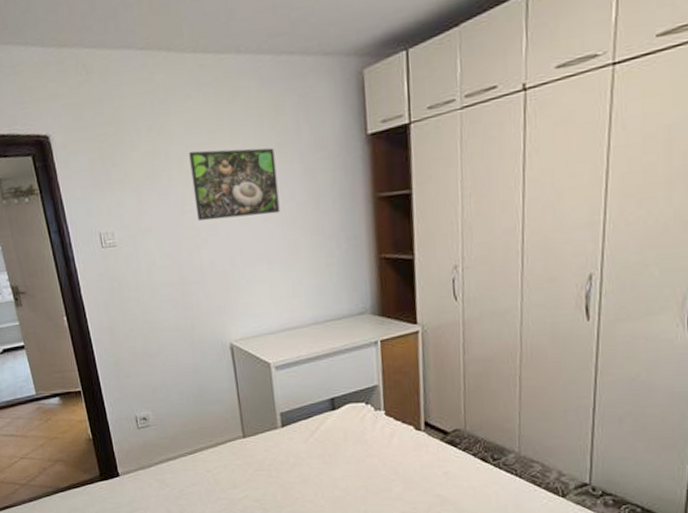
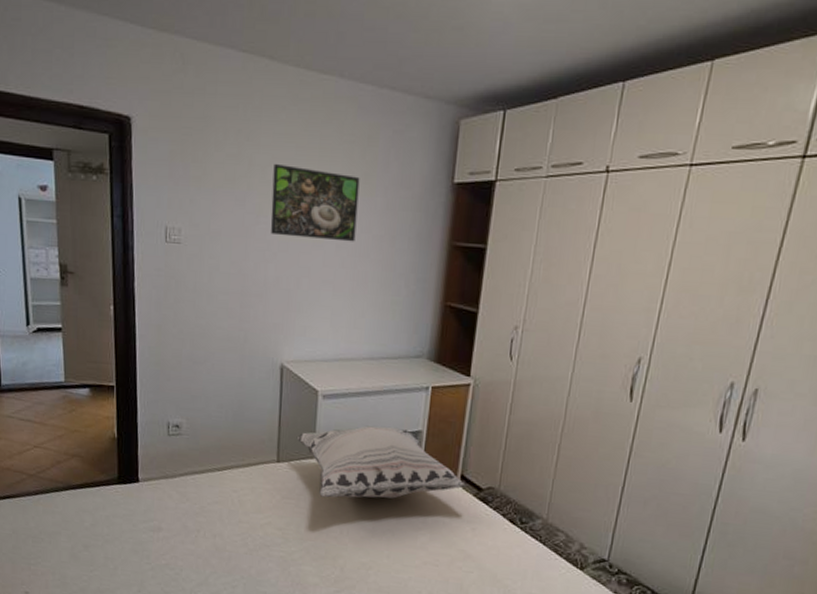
decorative pillow: none [257,386,433,464] -> present [296,425,467,499]

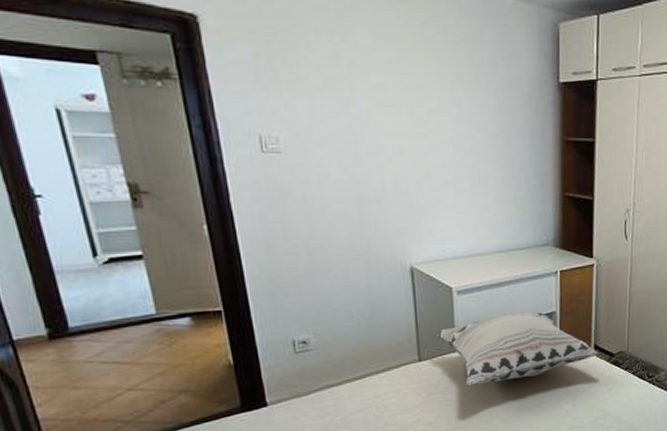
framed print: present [270,164,360,242] -> none [376,67,472,142]

